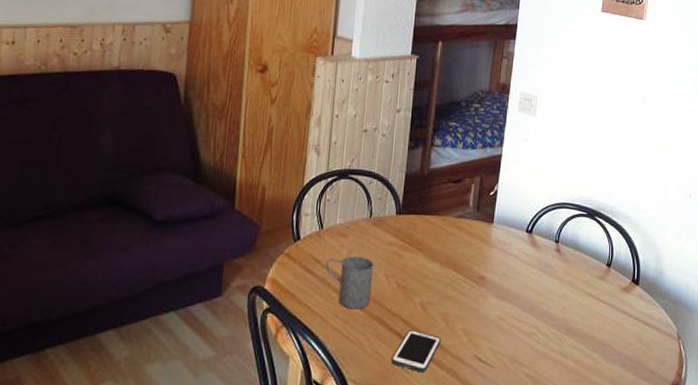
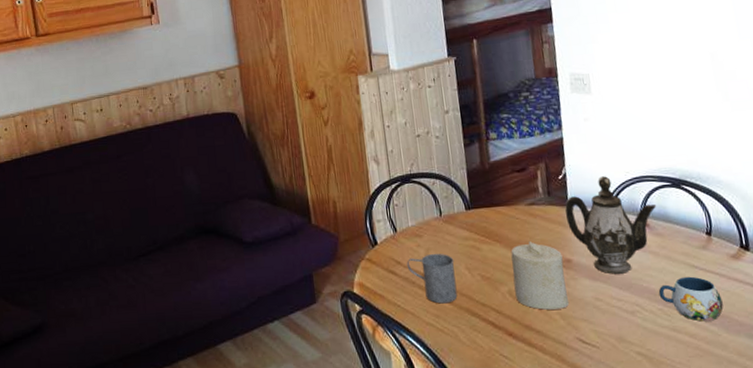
cell phone: present [391,330,441,373] -> none [490,318,538,359]
candle: none [426,254,478,325] -> present [510,242,570,310]
teapot: none [489,198,571,296] -> present [565,176,657,274]
mug: none [555,304,608,349] -> present [658,276,724,322]

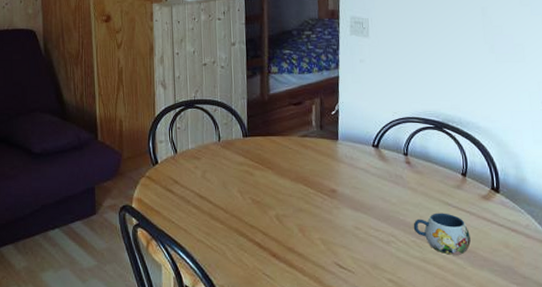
mug: present [406,253,458,304] -> none [184,175,228,223]
candle: present [510,242,570,310] -> none [281,171,331,235]
teapot: present [565,176,657,274] -> none [335,115,419,206]

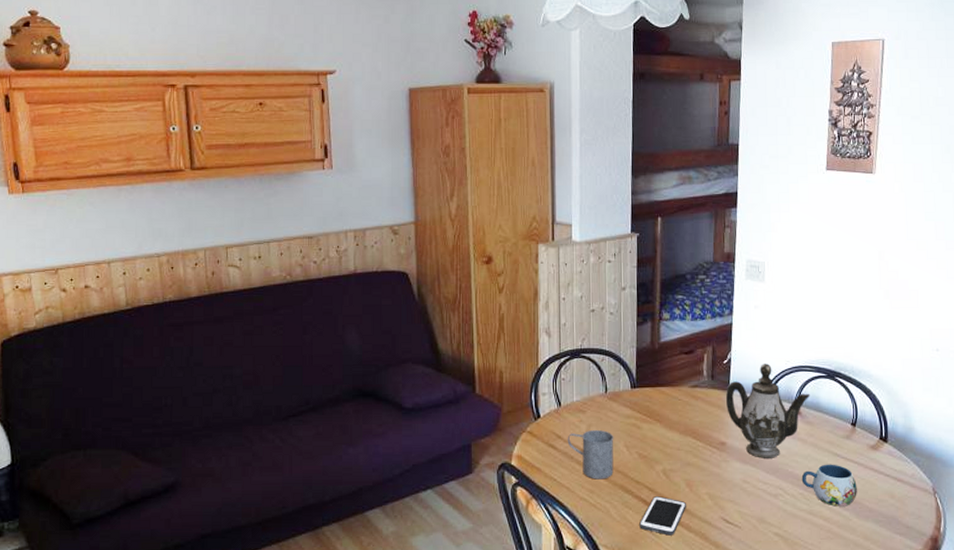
mug: none [184,175,228,223] -> present [567,429,614,480]
cell phone: none [255,240,300,278] -> present [639,496,686,536]
teapot: none [335,115,419,206] -> present [726,364,811,458]

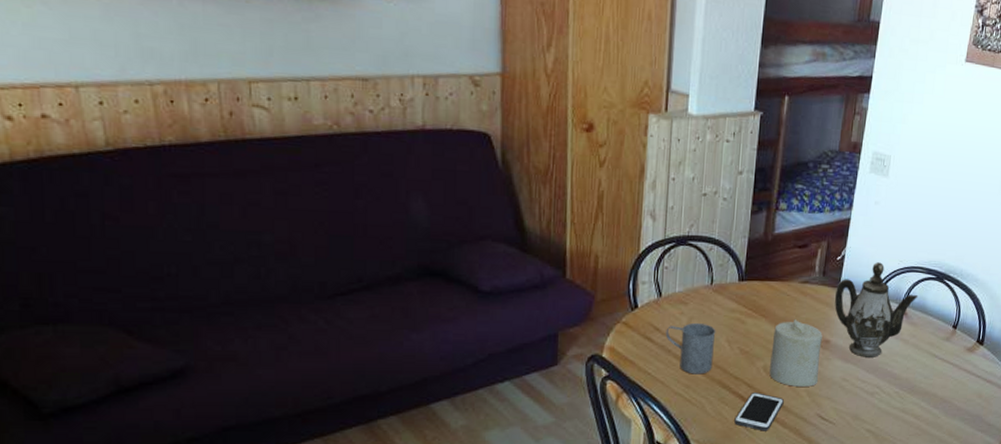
candle: none [669,423,719,490] -> present [769,319,823,387]
mug: present [801,464,857,507] -> none [898,364,950,405]

